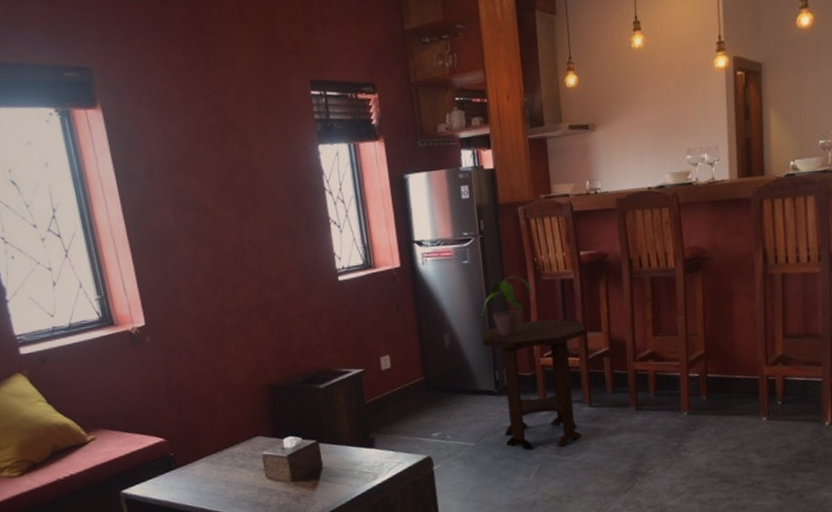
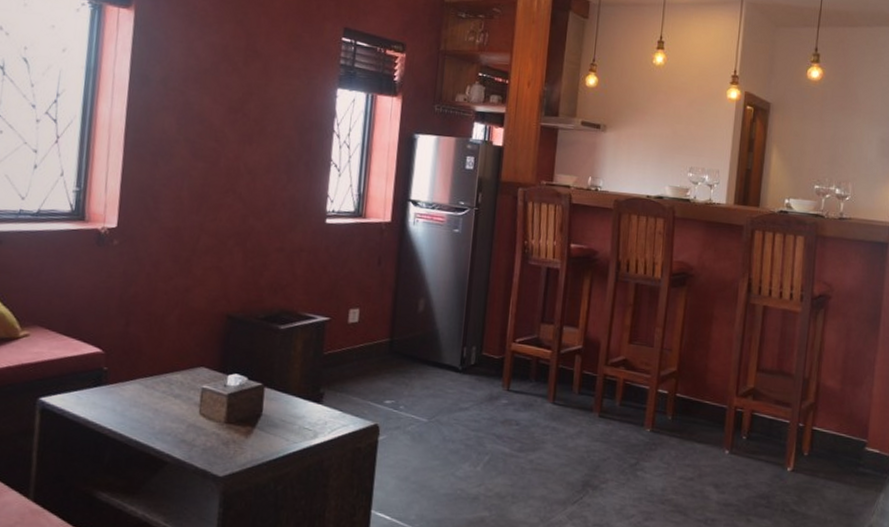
potted plant: present [481,275,533,337] -> none [461,253,517,314]
side table: present [482,319,586,450] -> none [457,302,563,441]

